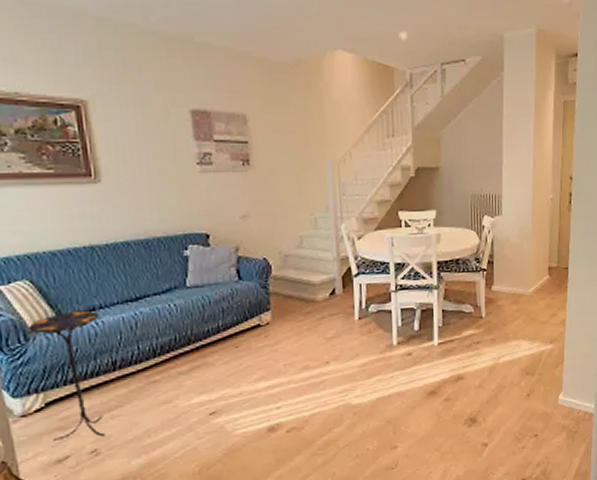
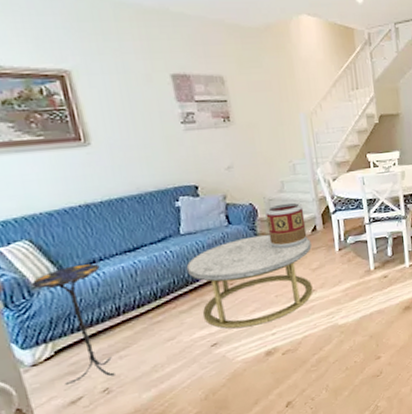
coffee table: none [190,294,328,398] -> present [186,234,313,329]
decorative container: none [280,260,324,312] -> present [265,202,308,249]

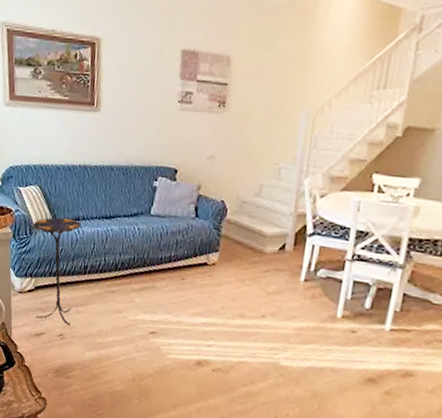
coffee table: present [186,234,313,329] -> none [147,235,275,333]
decorative container: present [265,202,308,249] -> none [230,209,277,261]

